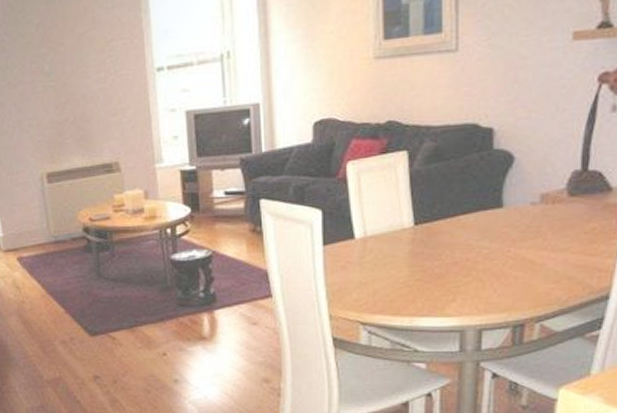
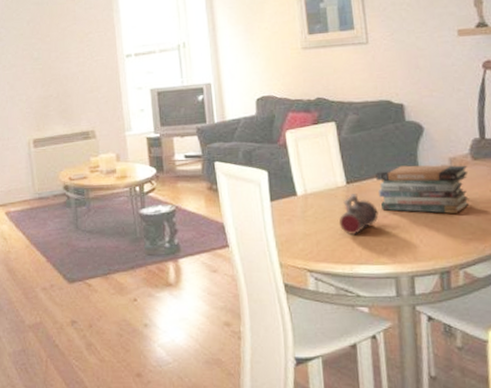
beer mug: none [401,235,448,284] -> present [338,192,379,236]
book stack: none [450,202,562,260] -> present [376,165,470,214]

